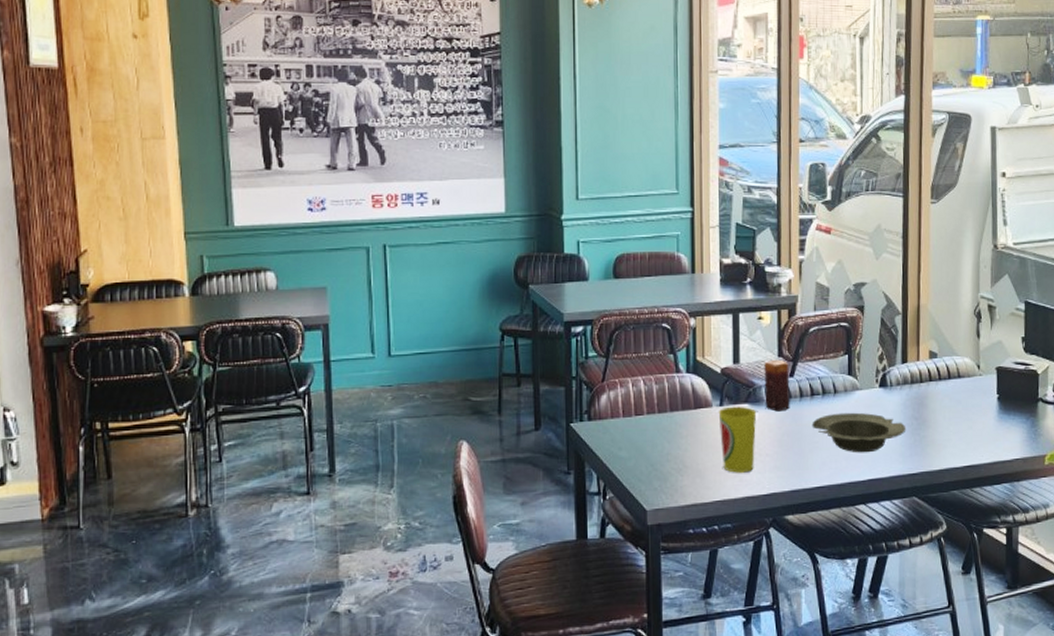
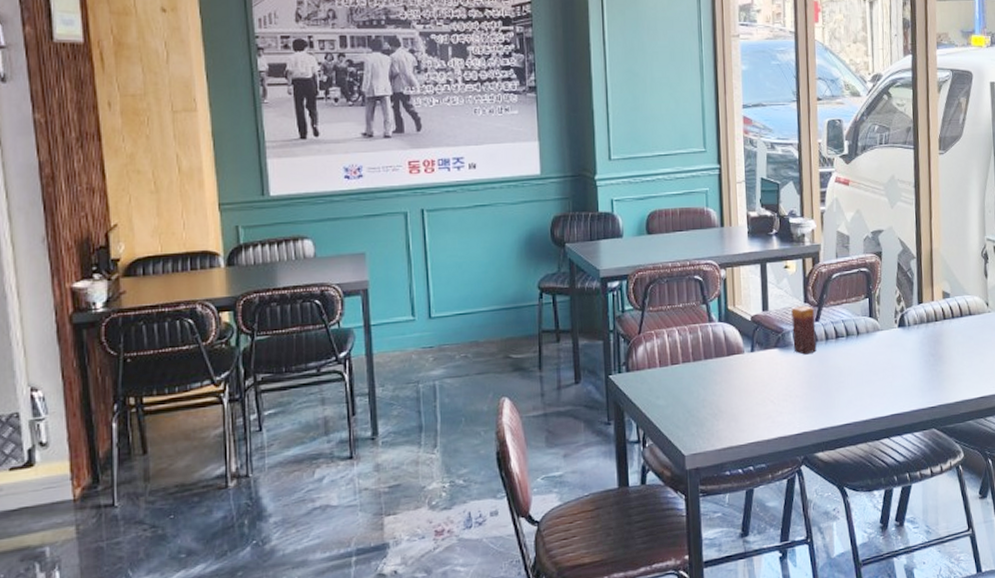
cup: present [718,406,757,473] -> none [750,351,786,415]
bowl: present [812,412,907,453] -> none [837,352,924,390]

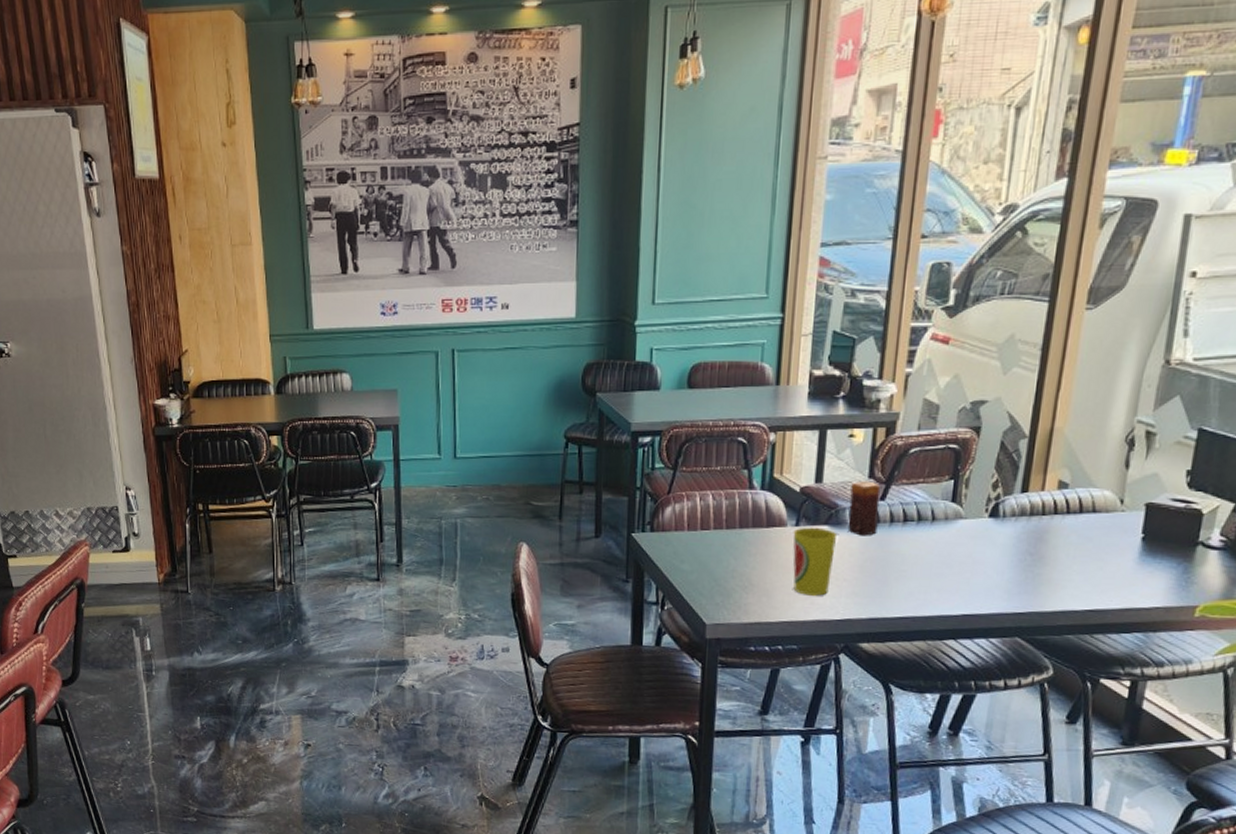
cup: none [750,351,786,415] -> present [793,527,838,596]

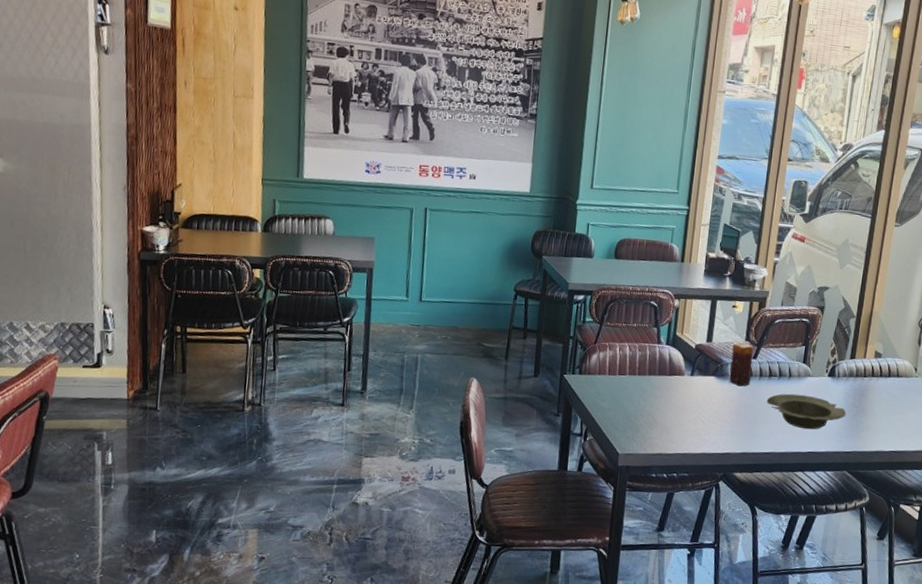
cup: present [793,527,838,596] -> none [687,377,722,433]
bowl: none [900,541,1017,587] -> present [766,393,847,430]

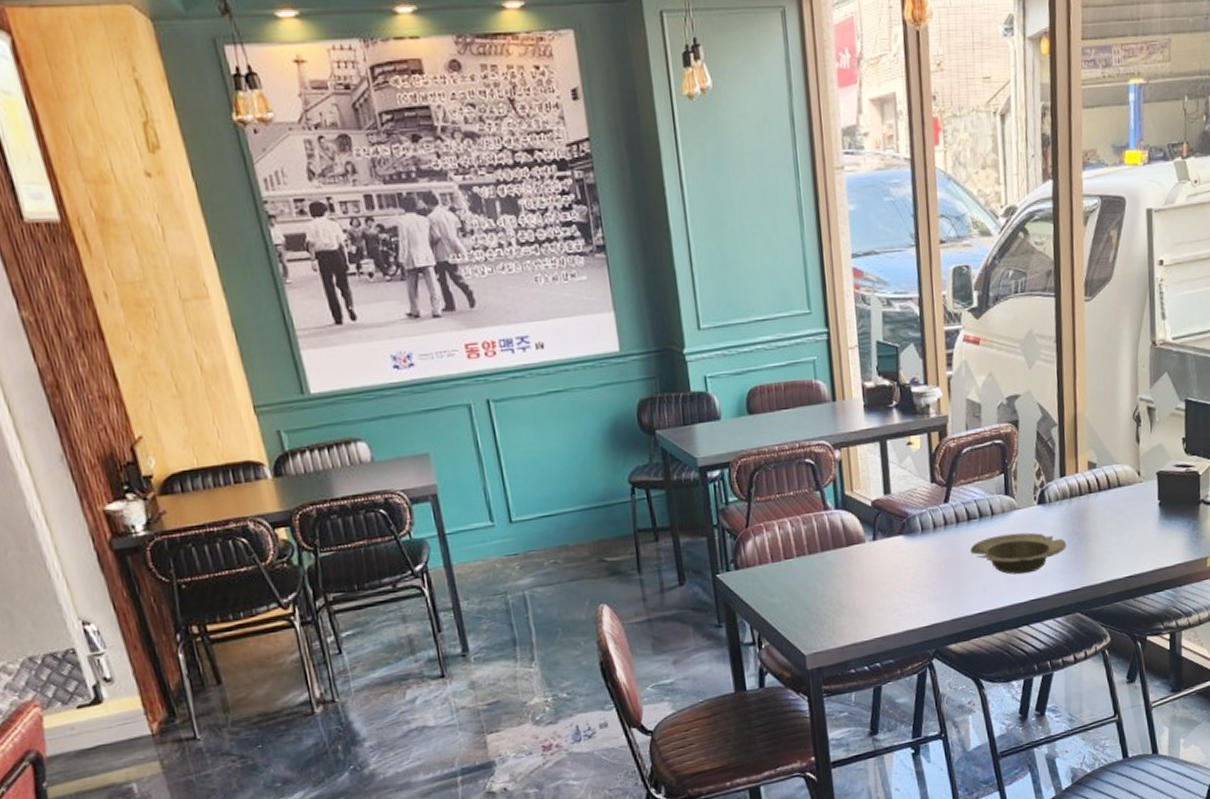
candle: present [729,342,754,387] -> none [916,485,947,541]

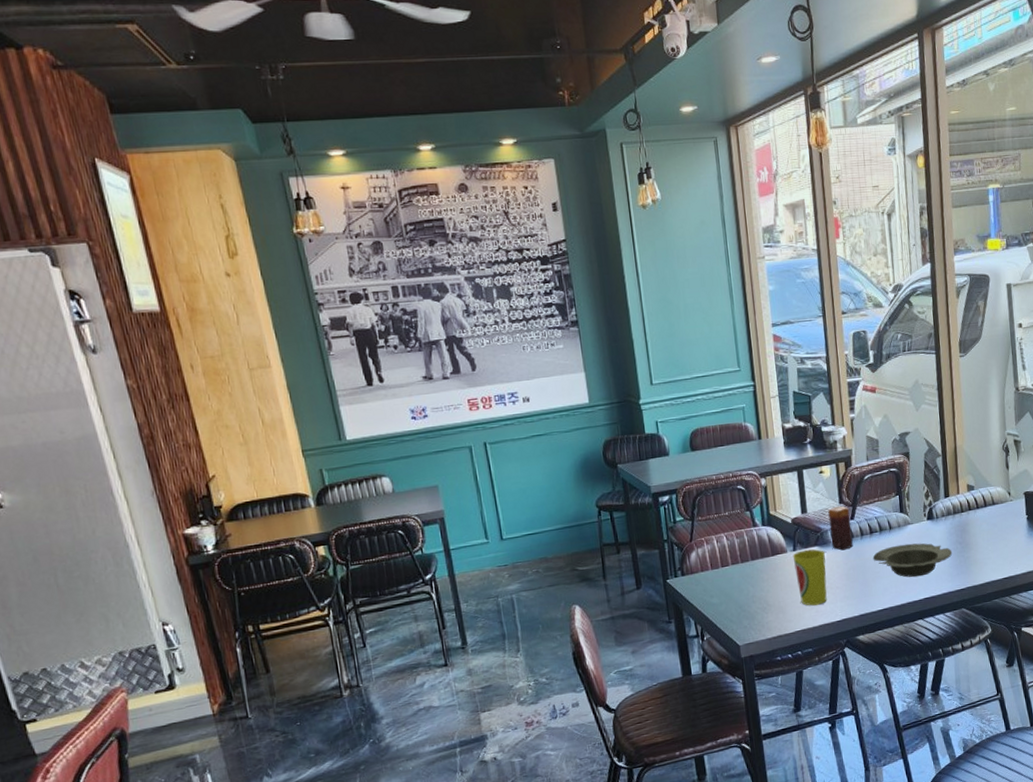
cup: none [872,538,913,608] -> present [792,549,827,606]
candle: none [916,485,947,541] -> present [828,506,853,551]

